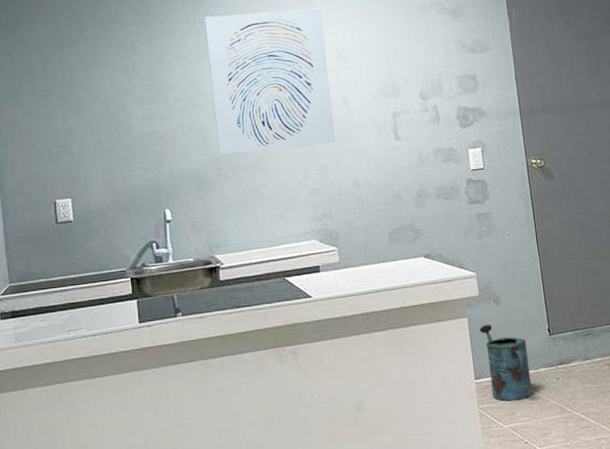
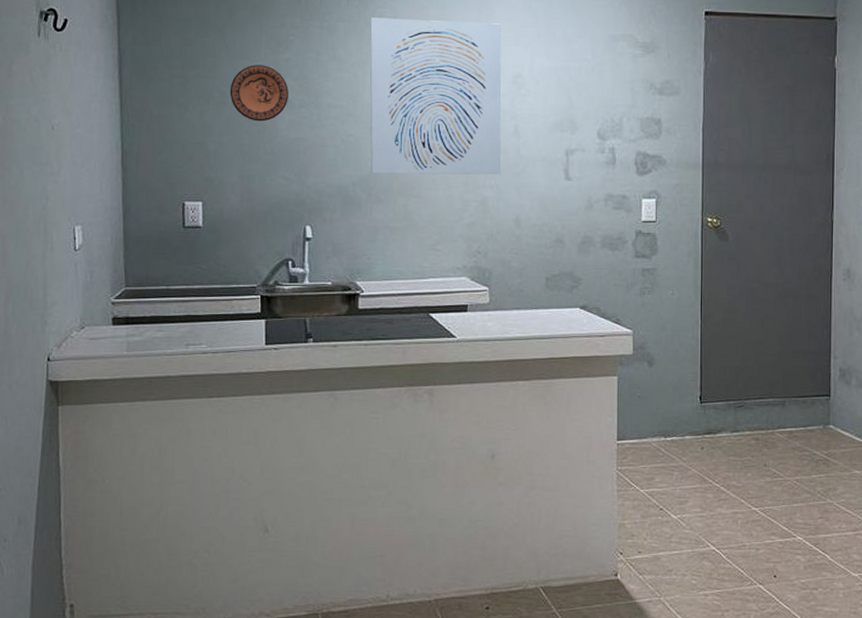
decorative plate: none [87,70,139,121] -> present [229,65,289,122]
watering can: present [479,324,533,401] -> none [628,385,676,466]

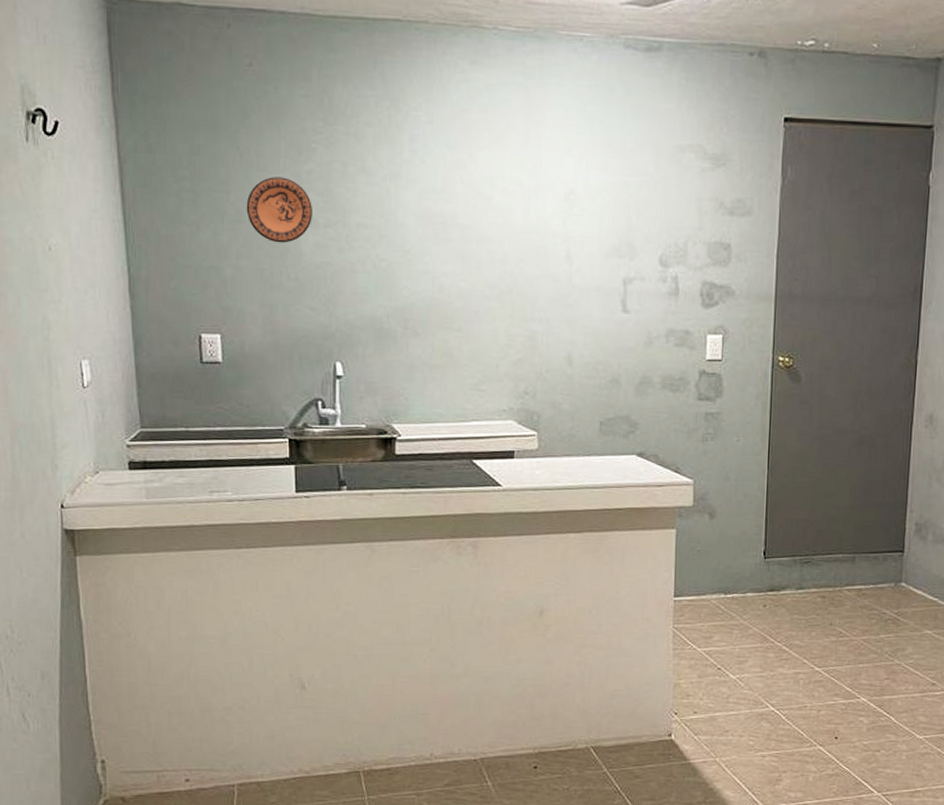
wall art: present [370,17,502,175] -> none [403,122,552,307]

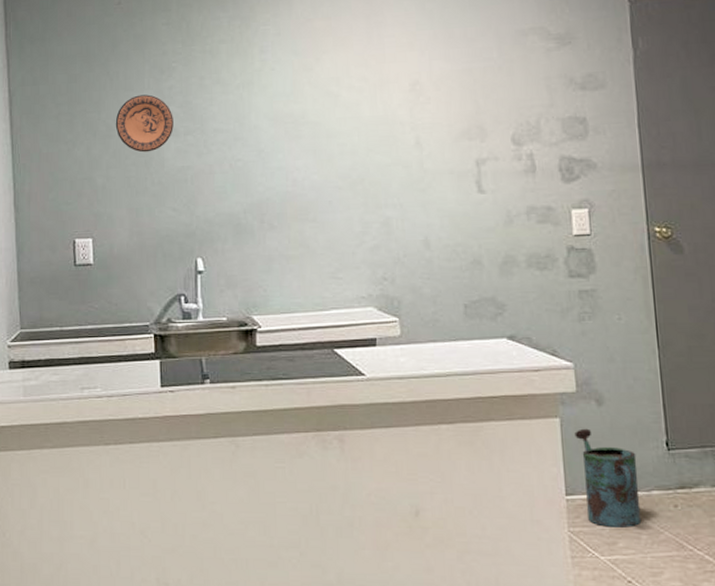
watering can: none [687,539,738,624] -> present [574,428,642,528]

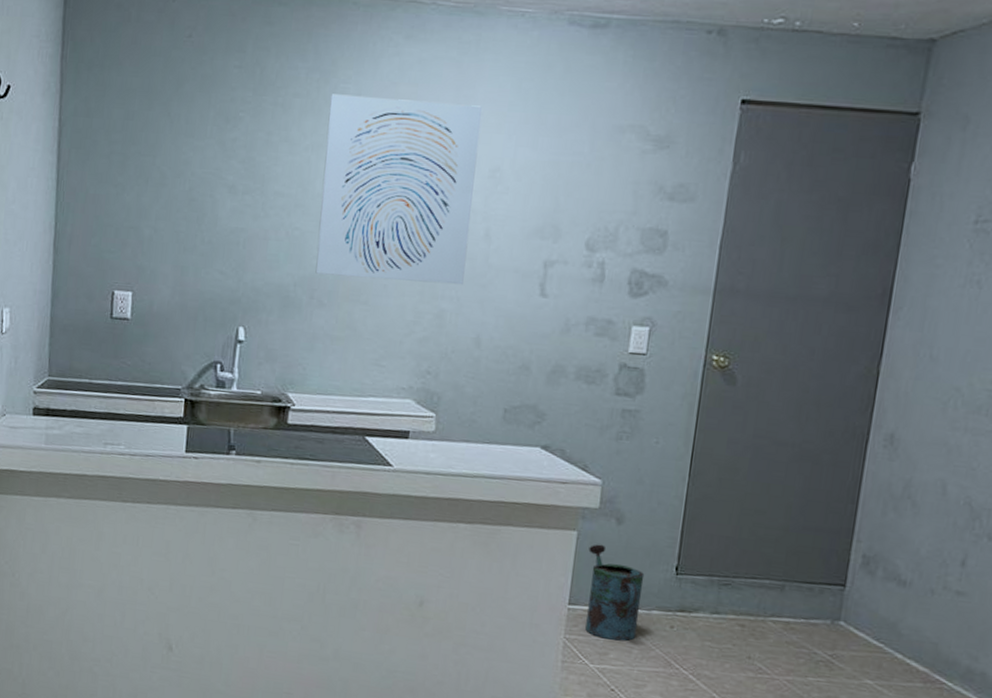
decorative plate: present [115,94,174,153] -> none [170,143,233,208]
wall art: none [253,29,403,199] -> present [315,94,483,285]

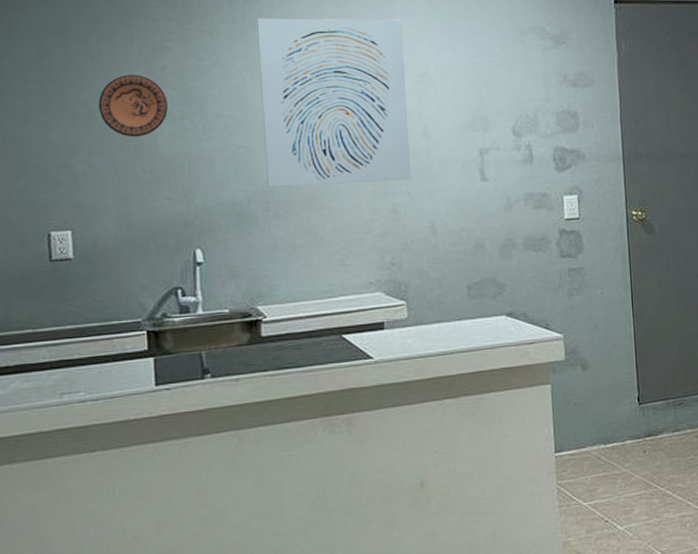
decorative plate: none [170,143,233,208] -> present [98,75,168,137]
watering can: present [585,544,645,641] -> none [563,392,617,477]

